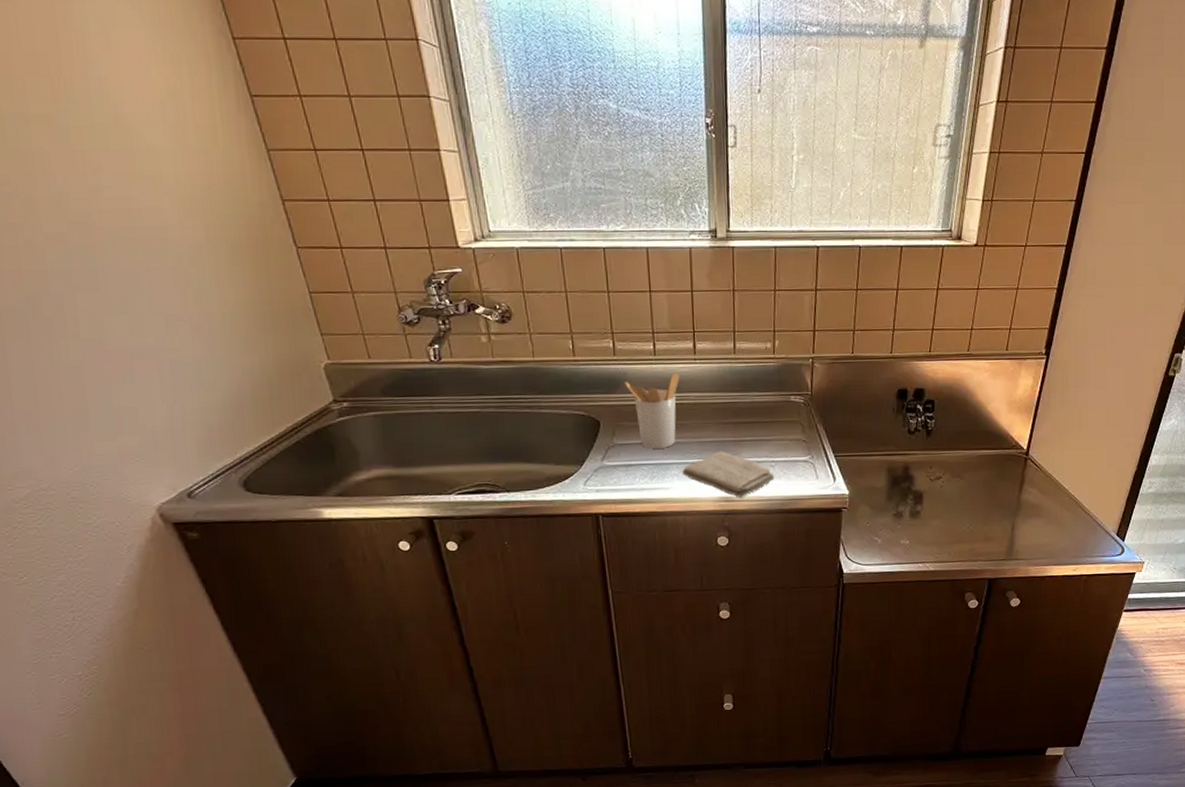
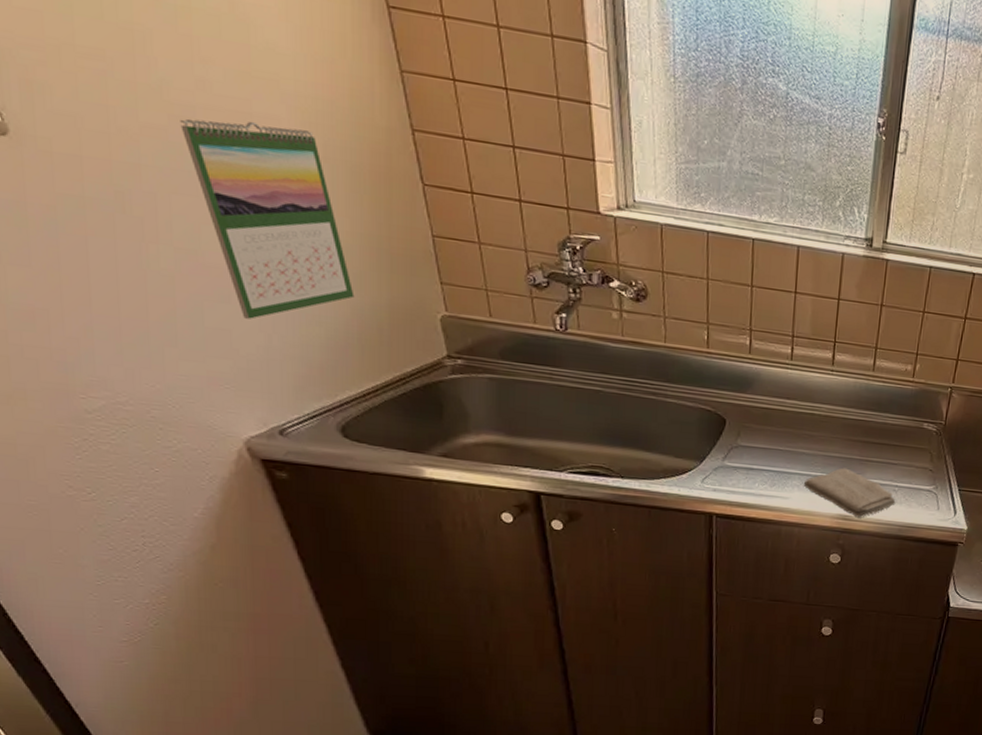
calendar: none [78,216,245,394] -> present [180,118,355,319]
utensil holder: present [625,373,680,449] -> none [757,382,814,457]

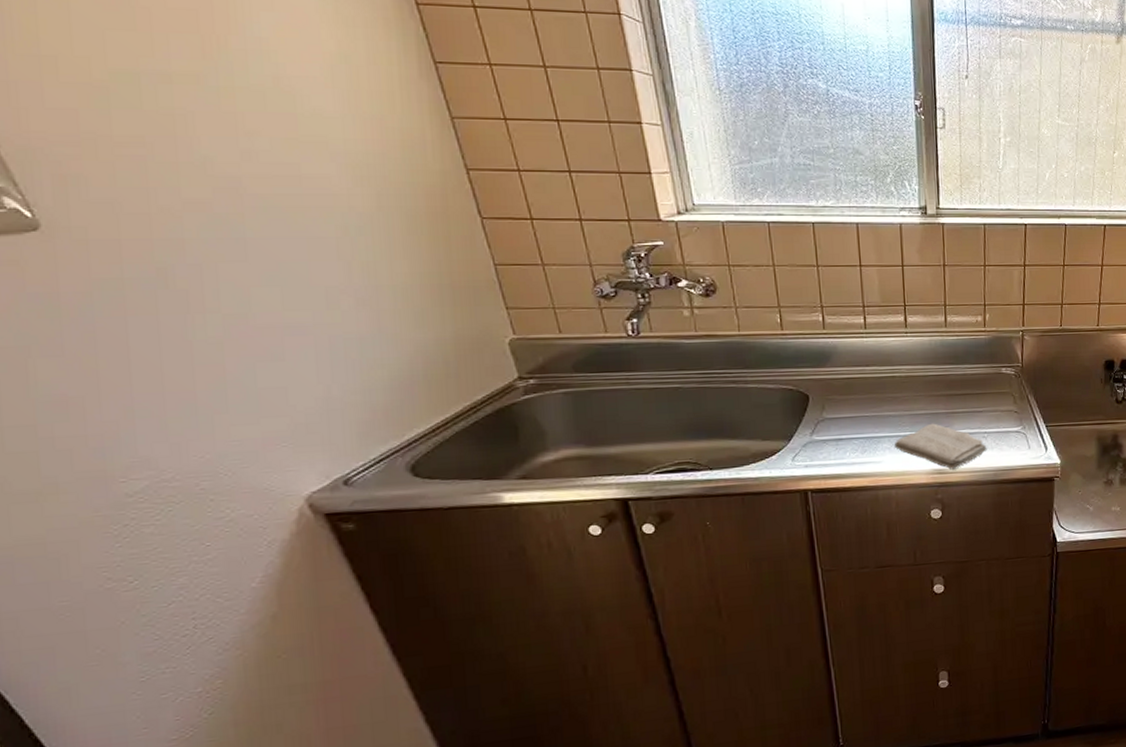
calendar: present [180,118,355,319] -> none [226,183,417,373]

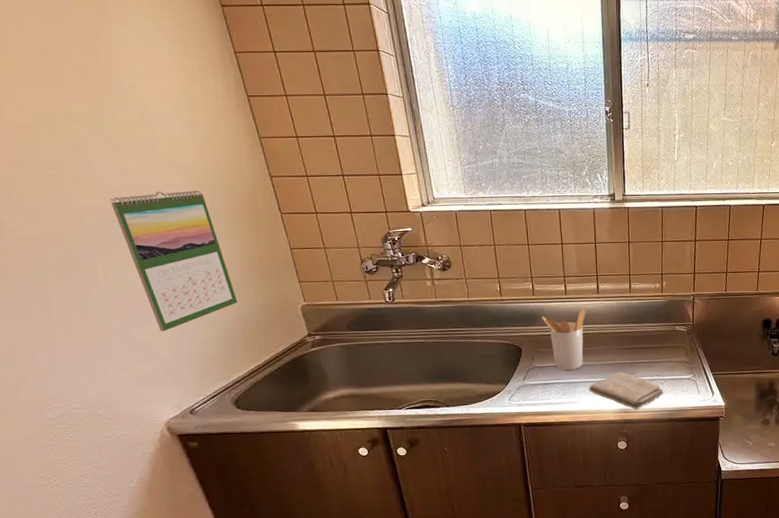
calendar: none [226,183,417,373] -> present [110,191,238,331]
utensil holder: none [835,346,891,422] -> present [542,309,586,370]

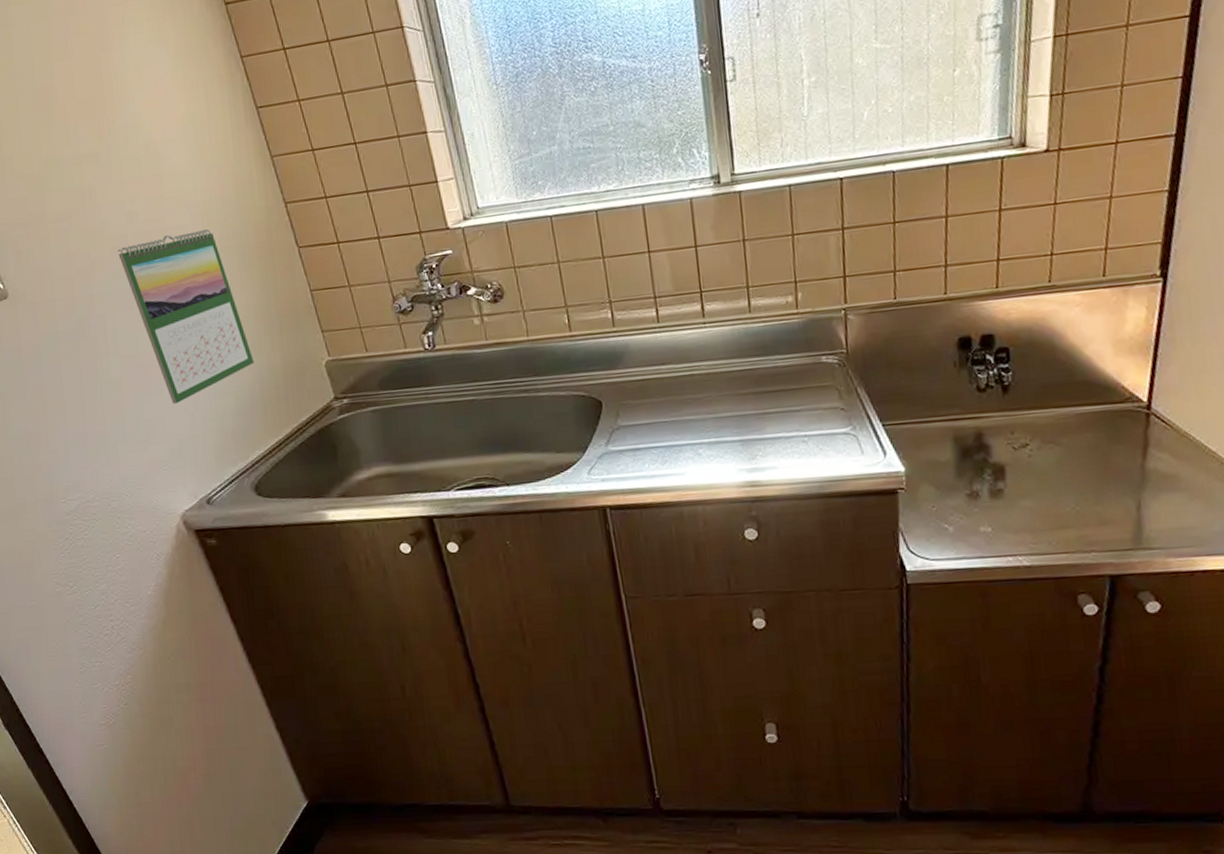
utensil holder: present [542,309,586,370] -> none [627,340,688,429]
washcloth: present [589,371,664,410] -> none [698,426,809,482]

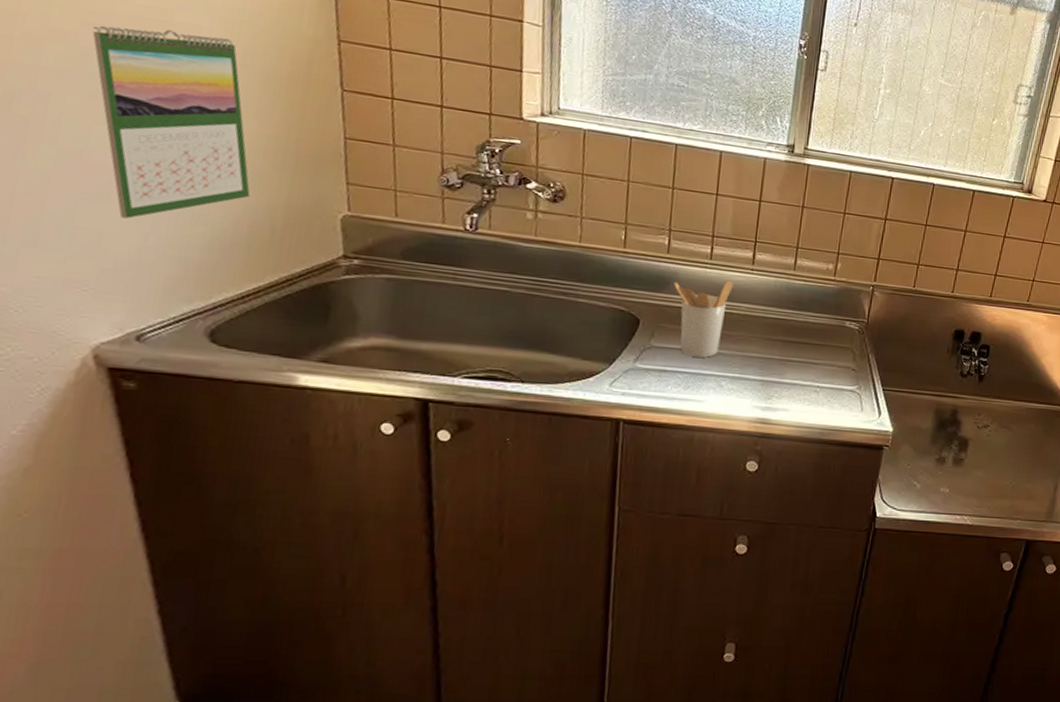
utensil holder: none [627,340,688,429] -> present [674,281,734,358]

